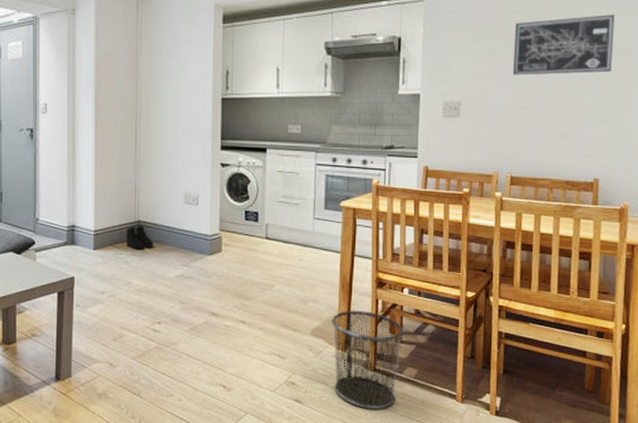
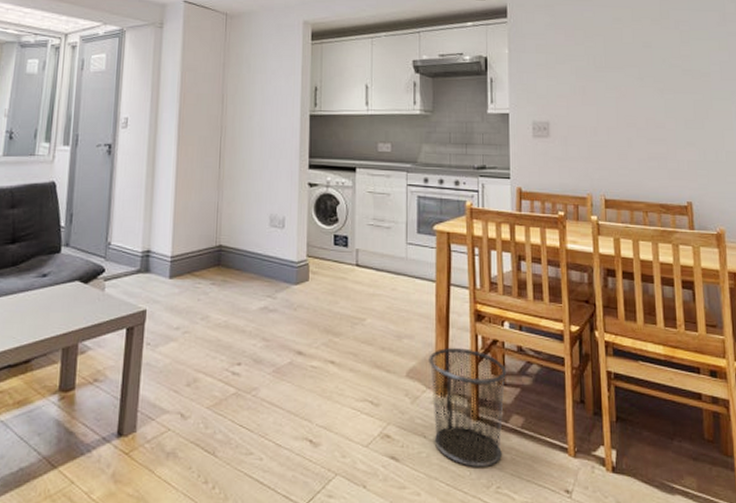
boots: present [126,225,154,250] -> none [206,250,236,279]
wall art: present [512,15,615,75] -> none [595,39,692,97]

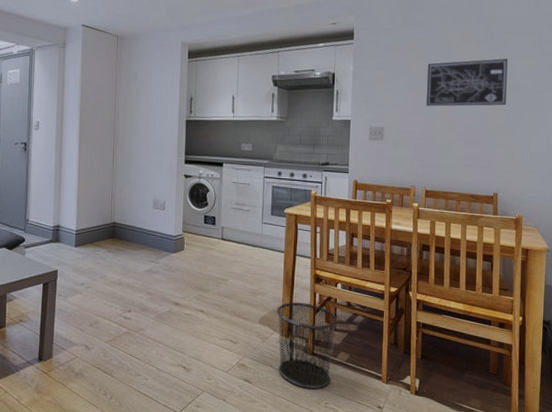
wall art: none [595,39,692,97] -> present [426,58,508,107]

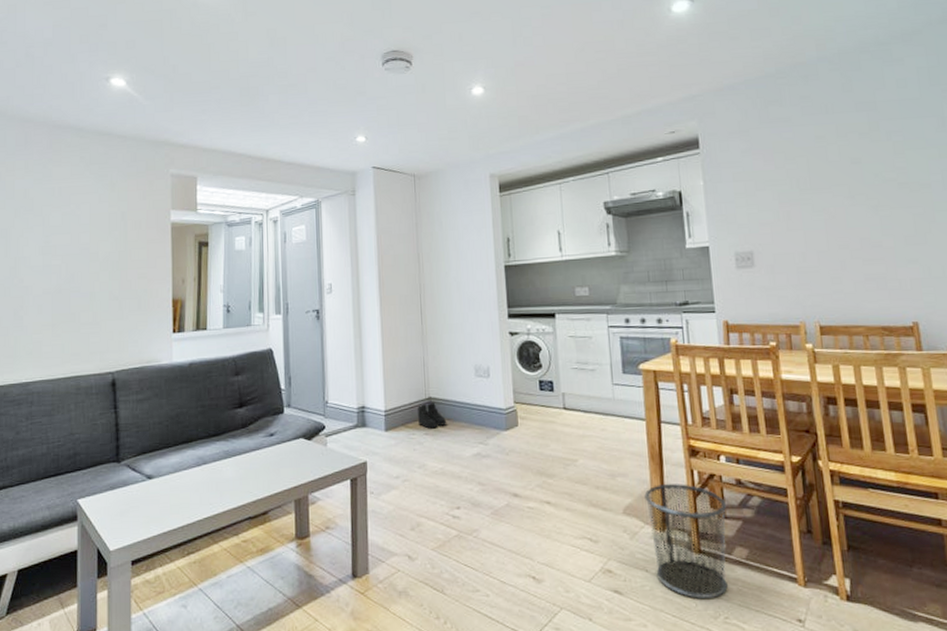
boots: none [103,226,127,248] -> present [418,402,447,429]
wall art: present [426,58,508,107] -> none [798,151,910,220]

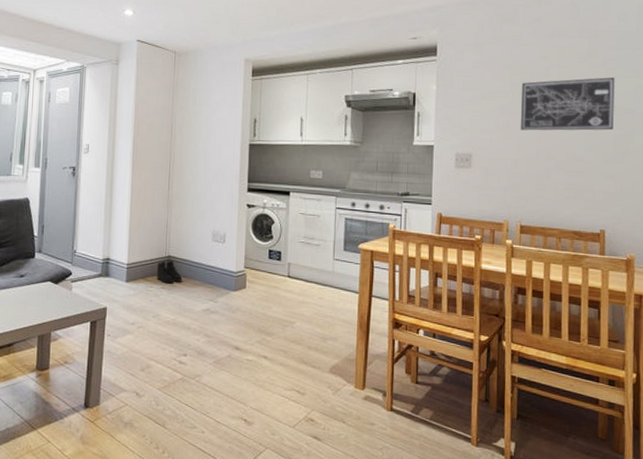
waste bin: present [644,484,728,599] -> none [350,350,420,450]
wall art: none [798,151,910,220] -> present [520,77,615,131]

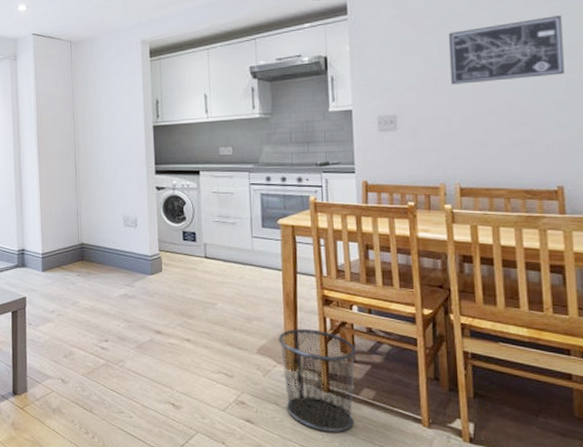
boots: present [157,260,183,284] -> none [71,248,98,271]
waste bin: none [350,350,420,450] -> present [278,329,357,432]

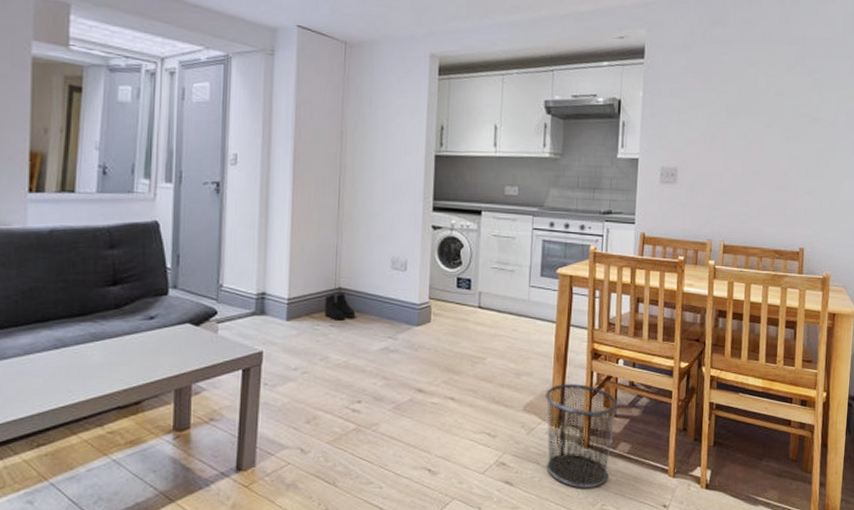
boots: none [71,248,98,271] -> present [325,293,356,321]
wall art: present [448,15,564,85] -> none [726,87,820,144]

